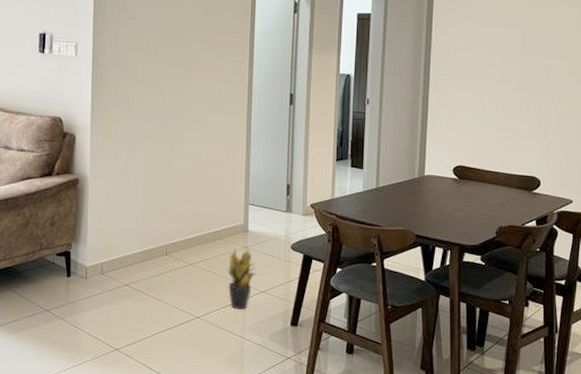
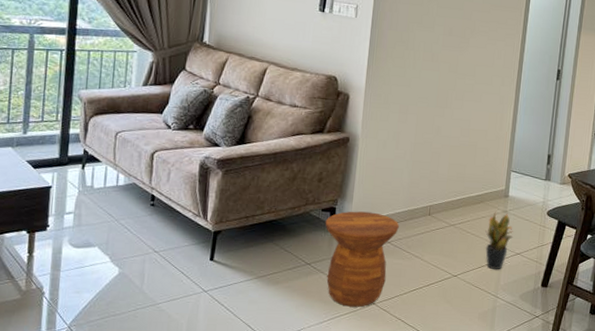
side table: none [61,254,136,353] -> present [325,211,399,307]

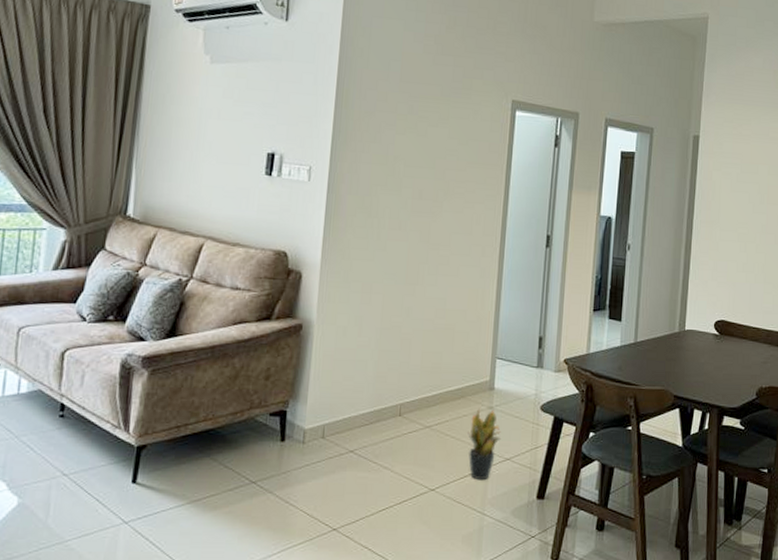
side table: present [325,211,399,307] -> none [273,414,364,534]

